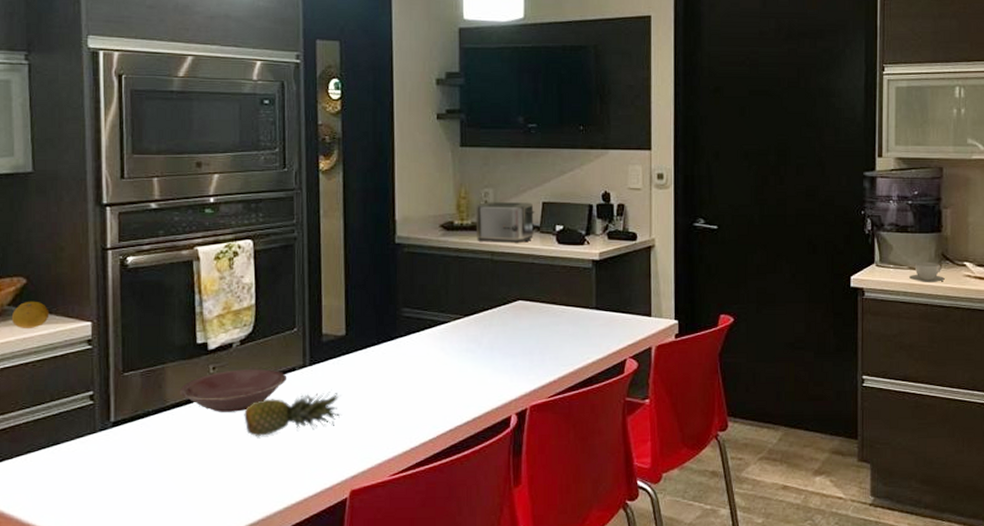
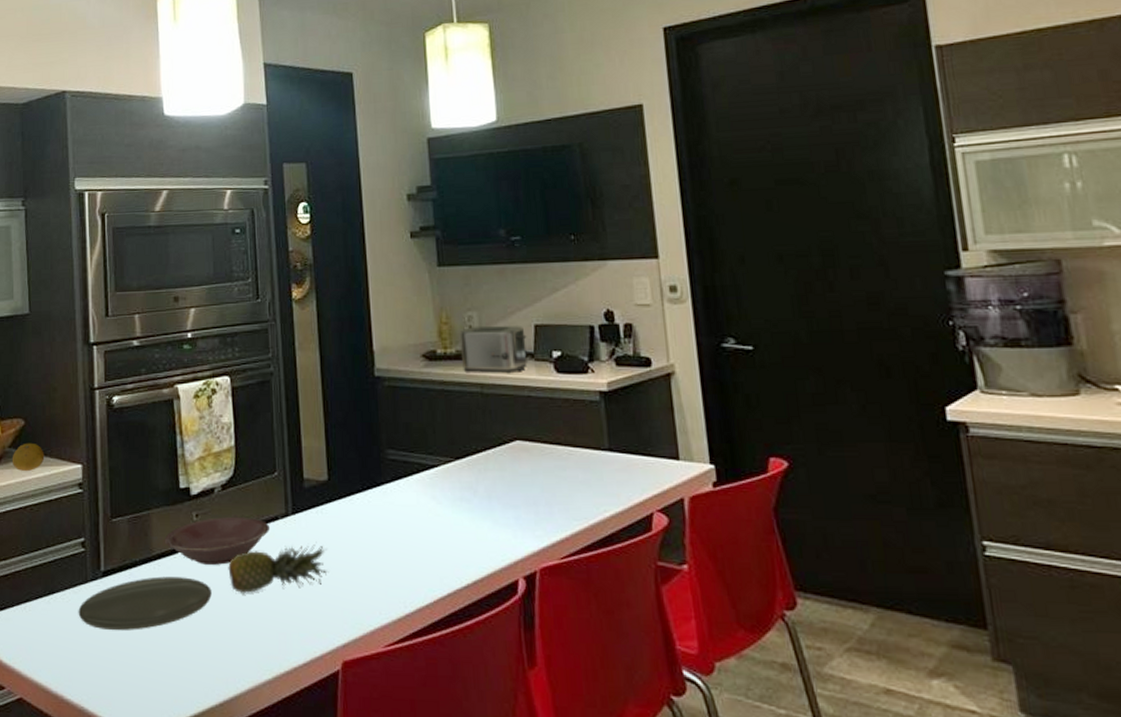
plate: none [85,424,226,476] -> present [78,576,212,631]
teacup: present [908,261,945,283] -> none [1031,385,1089,415]

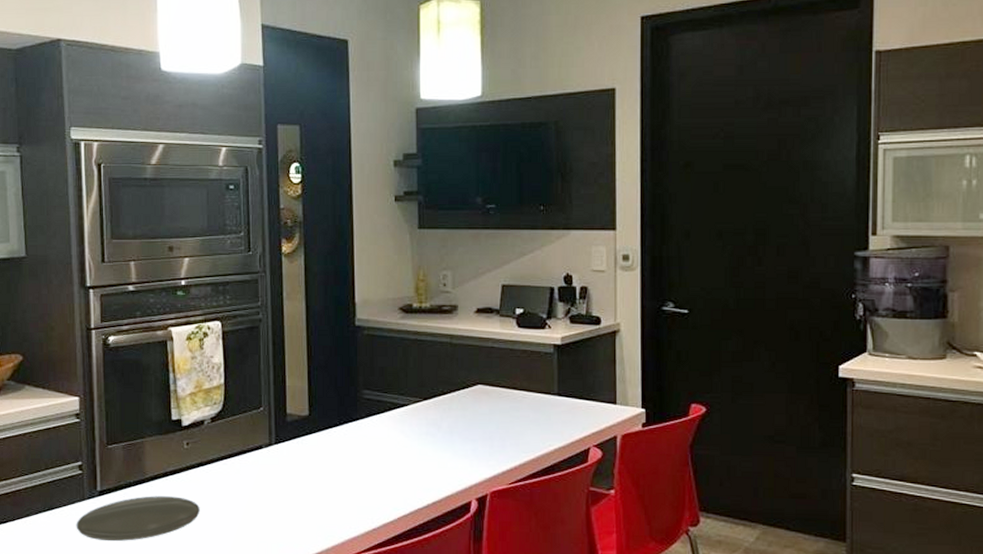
fruit: present [12,442,45,472] -> none [10,376,43,403]
bowl: present [164,517,271,565] -> none [156,446,255,486]
fruit: present [228,542,329,593] -> none [215,468,307,510]
toaster: present [459,325,527,374] -> none [434,284,494,327]

